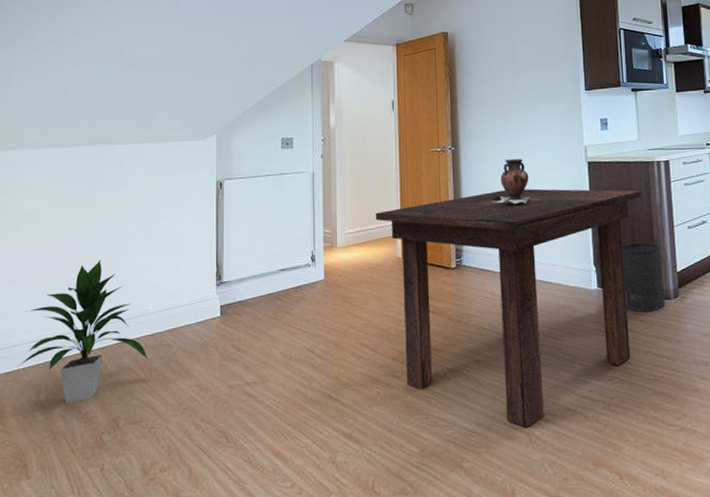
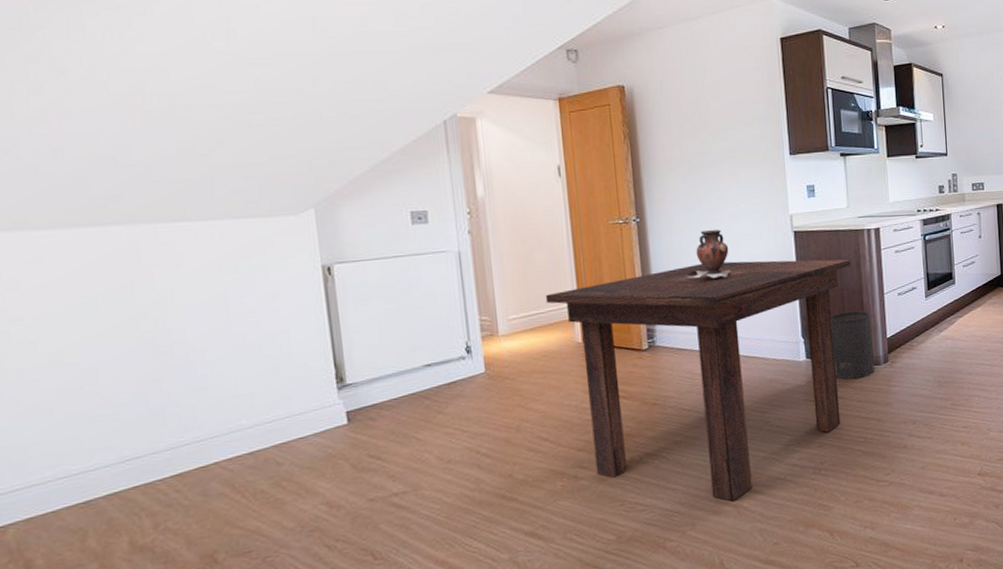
indoor plant: present [19,260,148,403] -> none [42,370,249,545]

